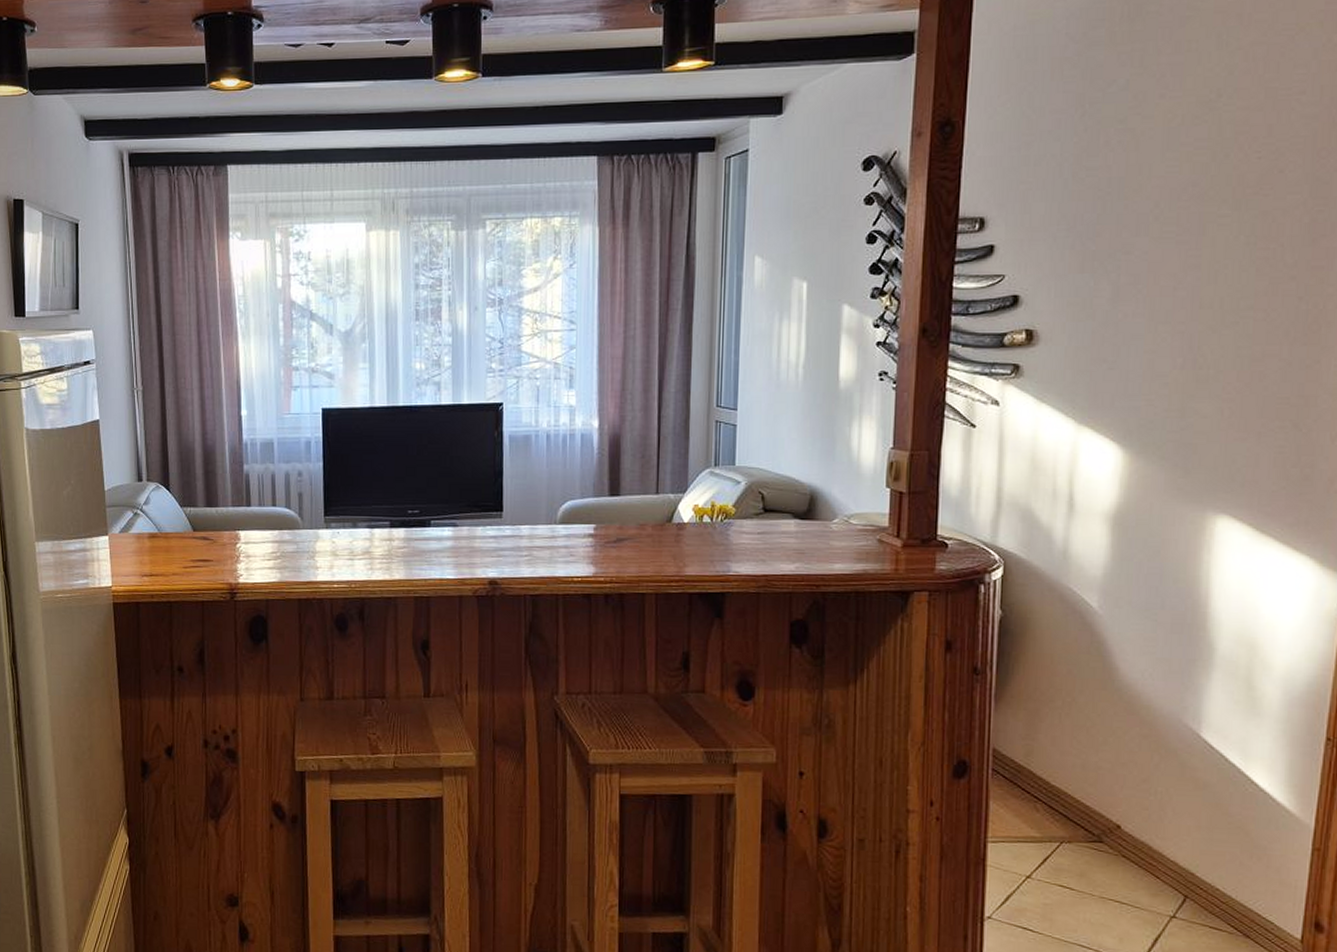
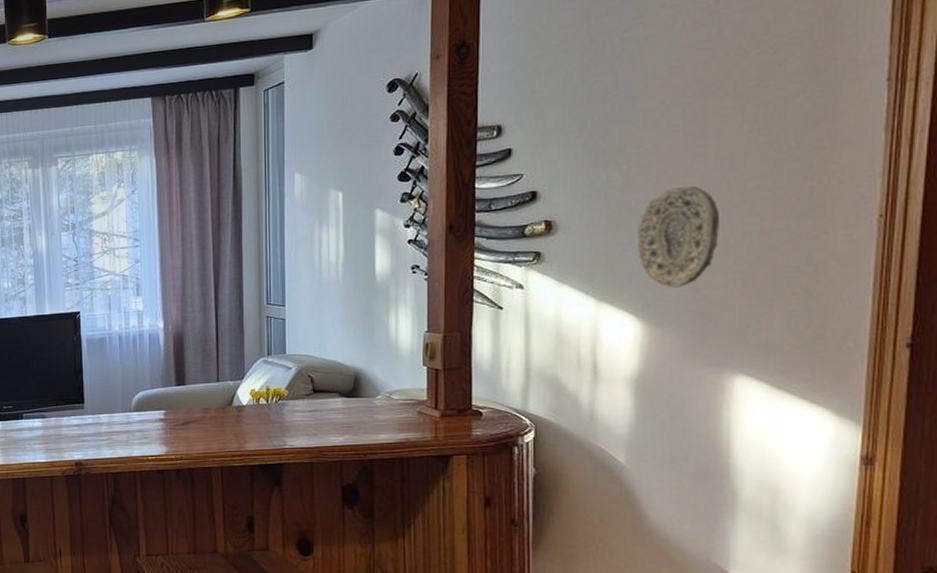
decorative plate: none [1123,300,1211,414] -> present [638,186,721,288]

